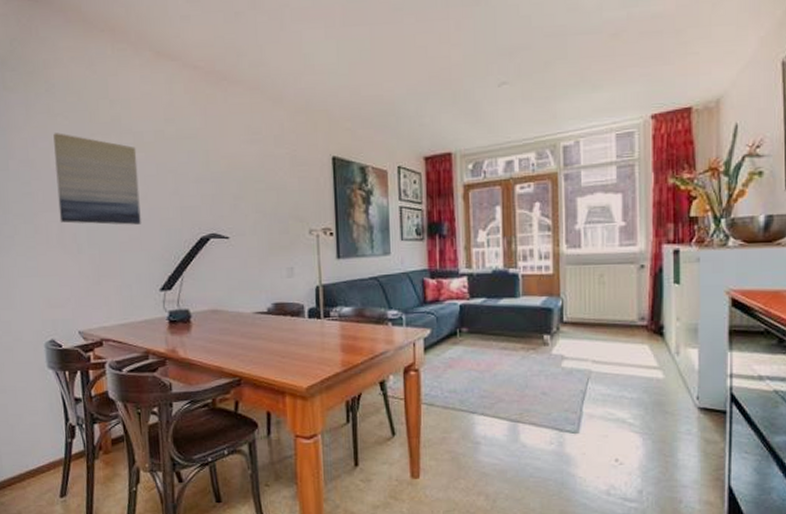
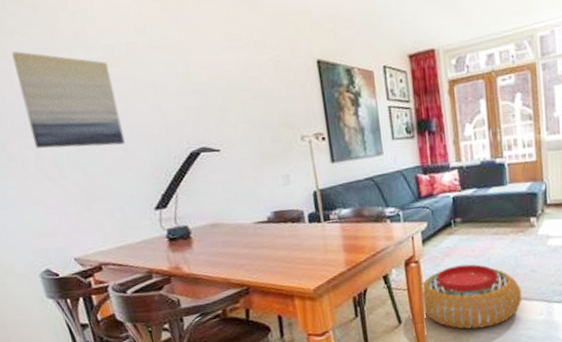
pouf: none [419,379,530,451] -> present [421,264,522,329]

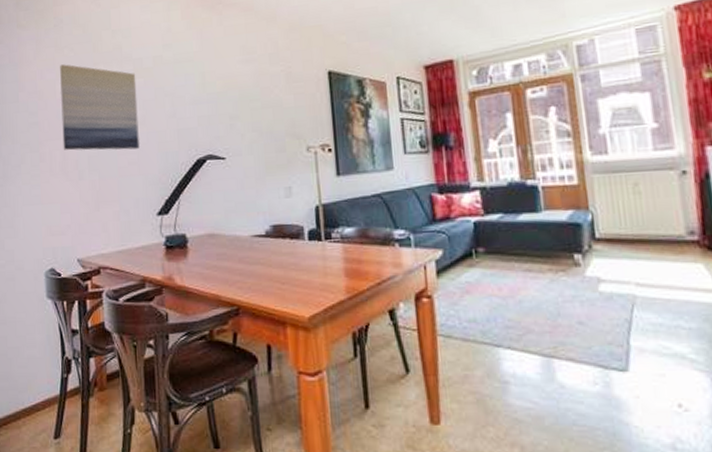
pouf: present [421,264,522,329] -> none [434,306,567,393]

